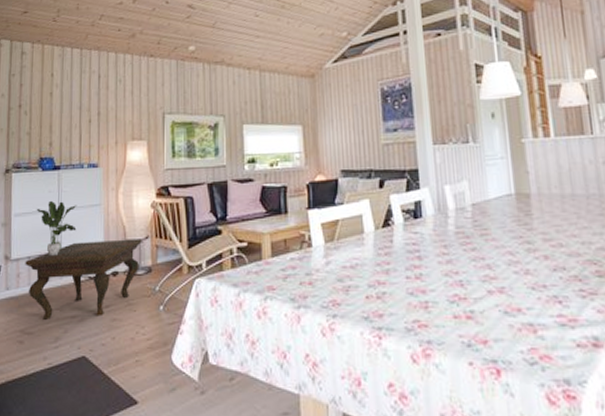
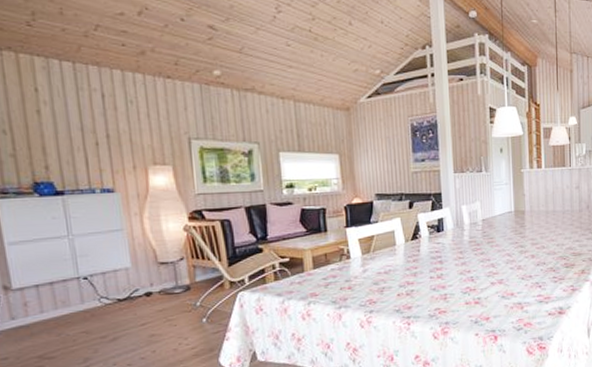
side table: present [25,239,142,320] -> none [32,260,177,344]
potted plant: present [36,200,77,256] -> none [38,227,95,283]

